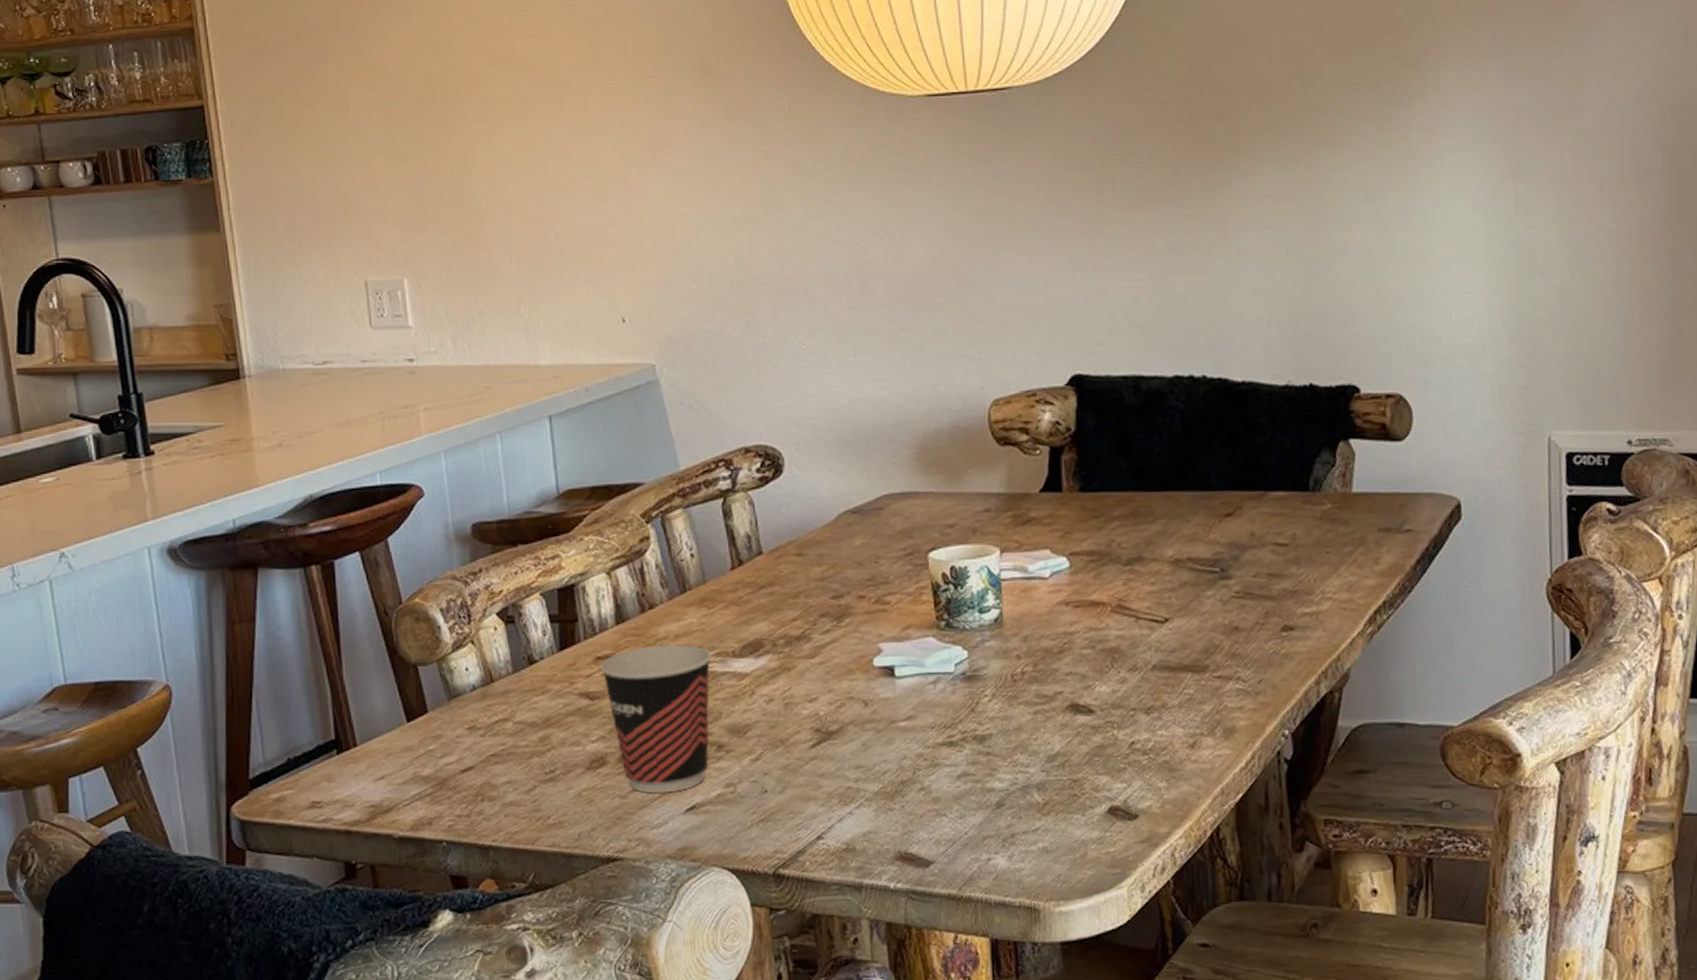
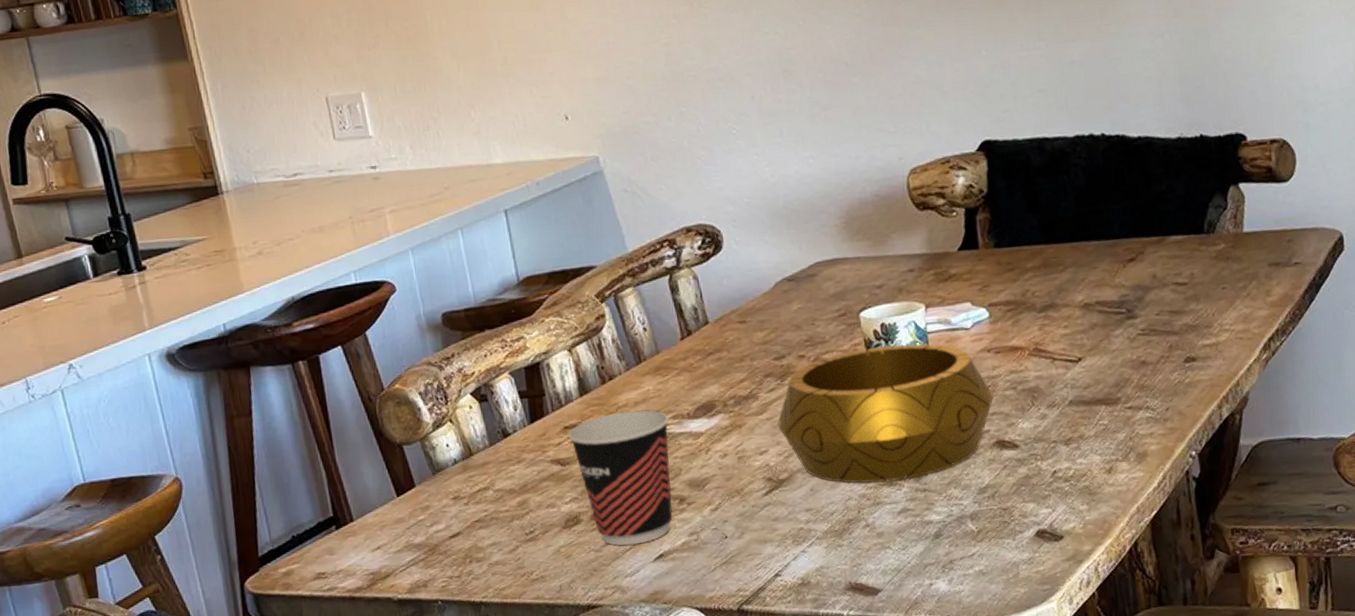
decorative bowl: none [830,590,1069,742] -> present [777,343,994,484]

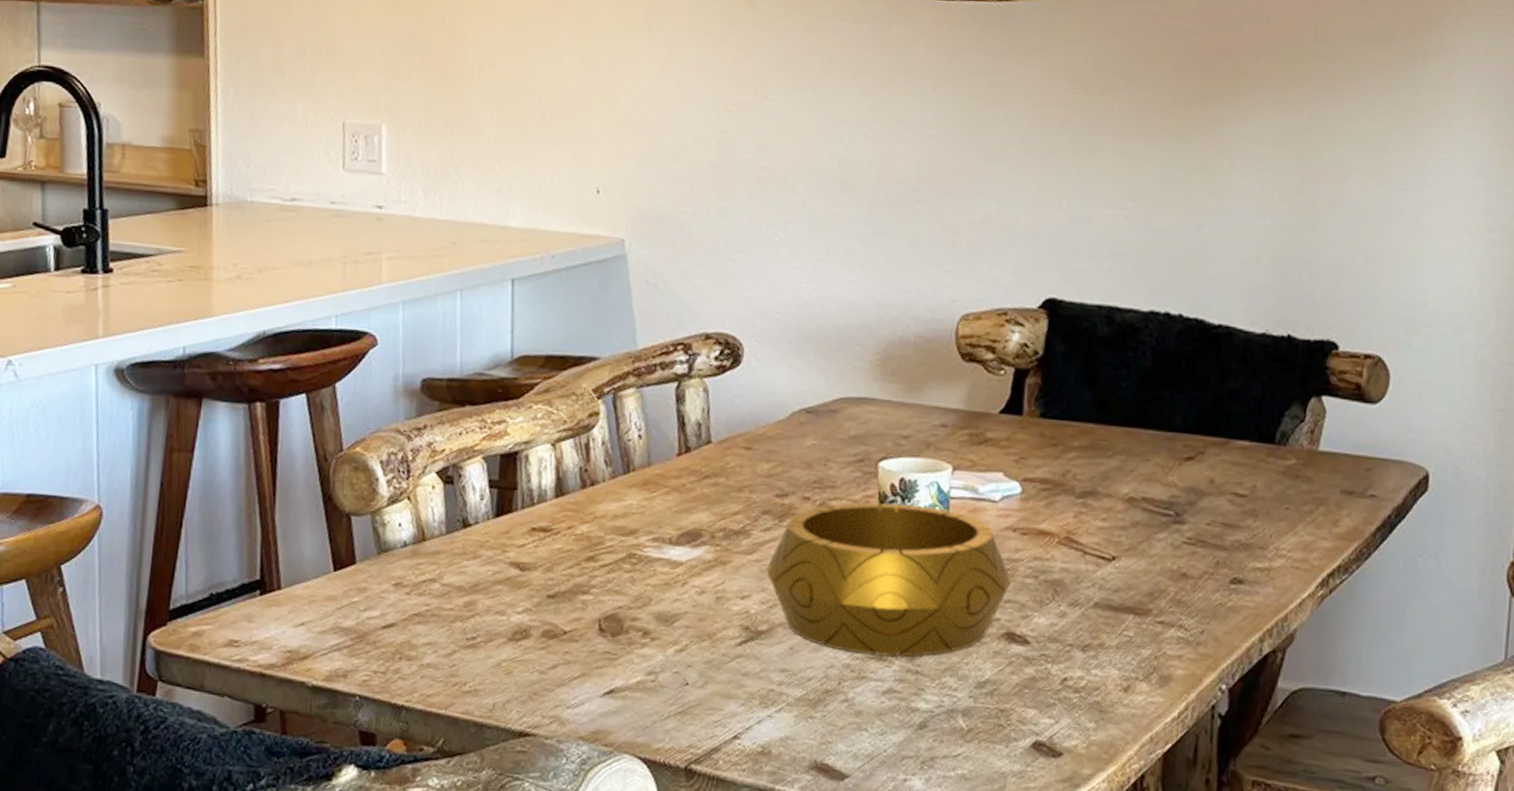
cup: present [568,410,673,546] -> none [533,523,649,674]

